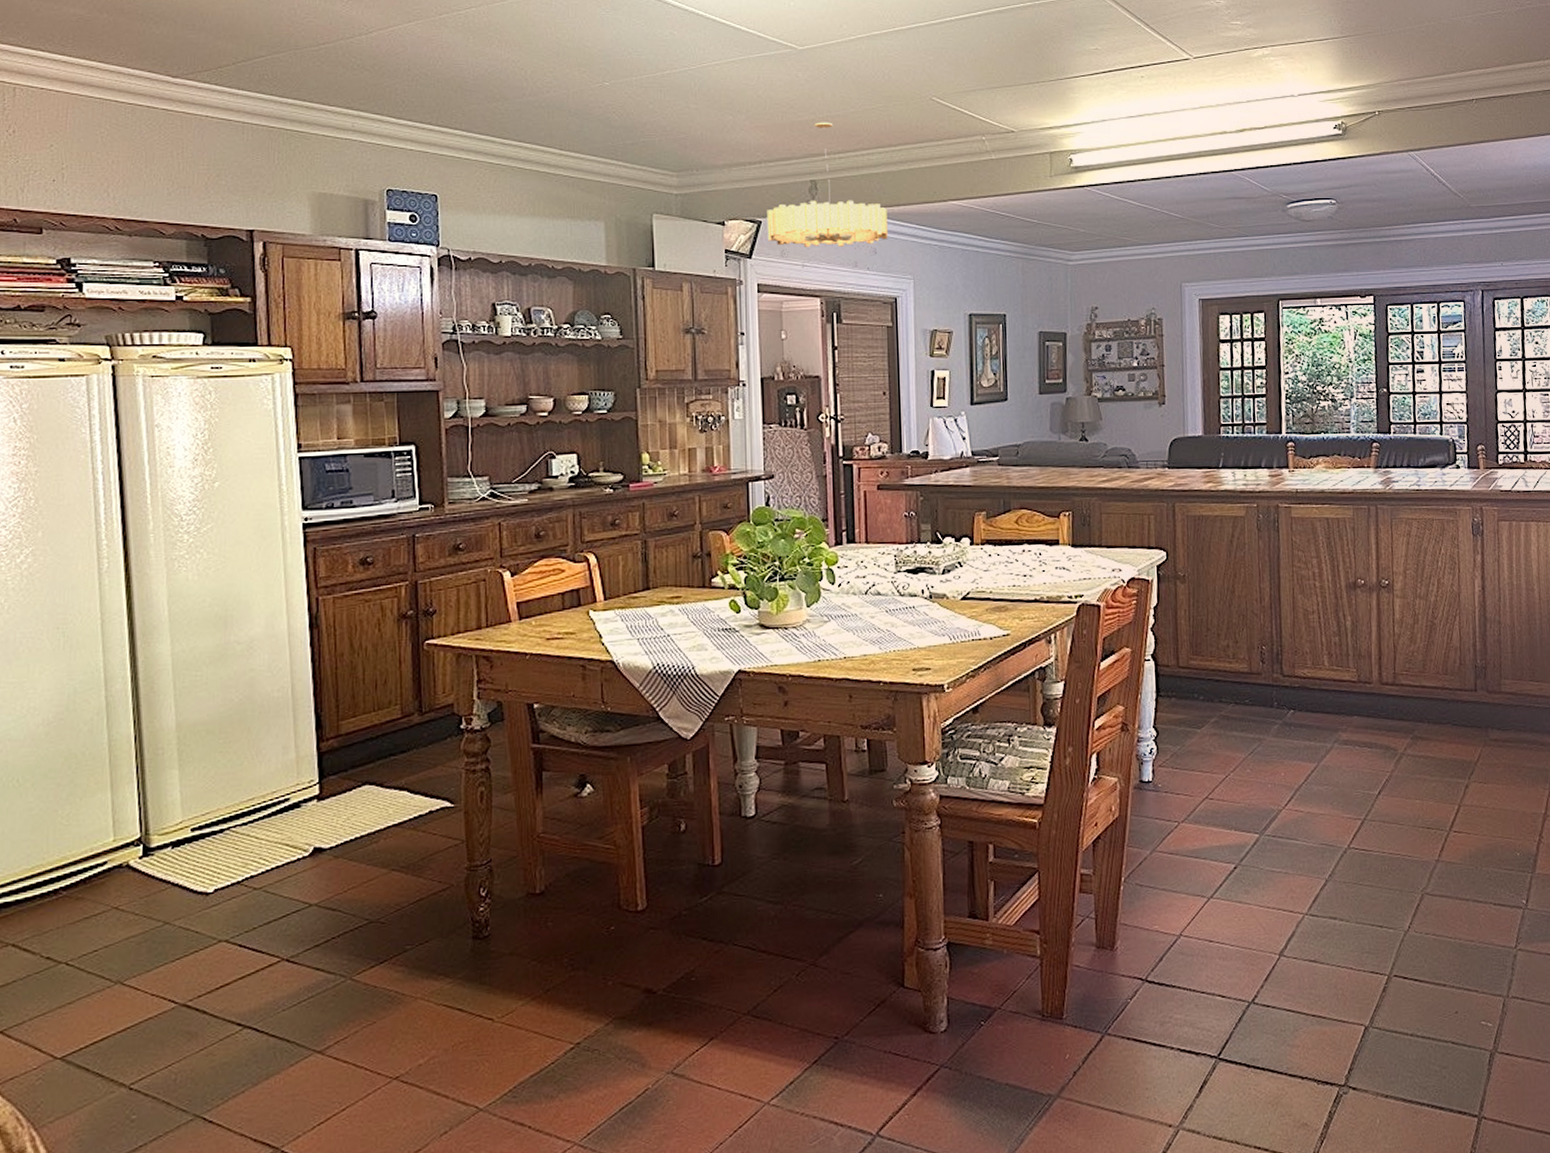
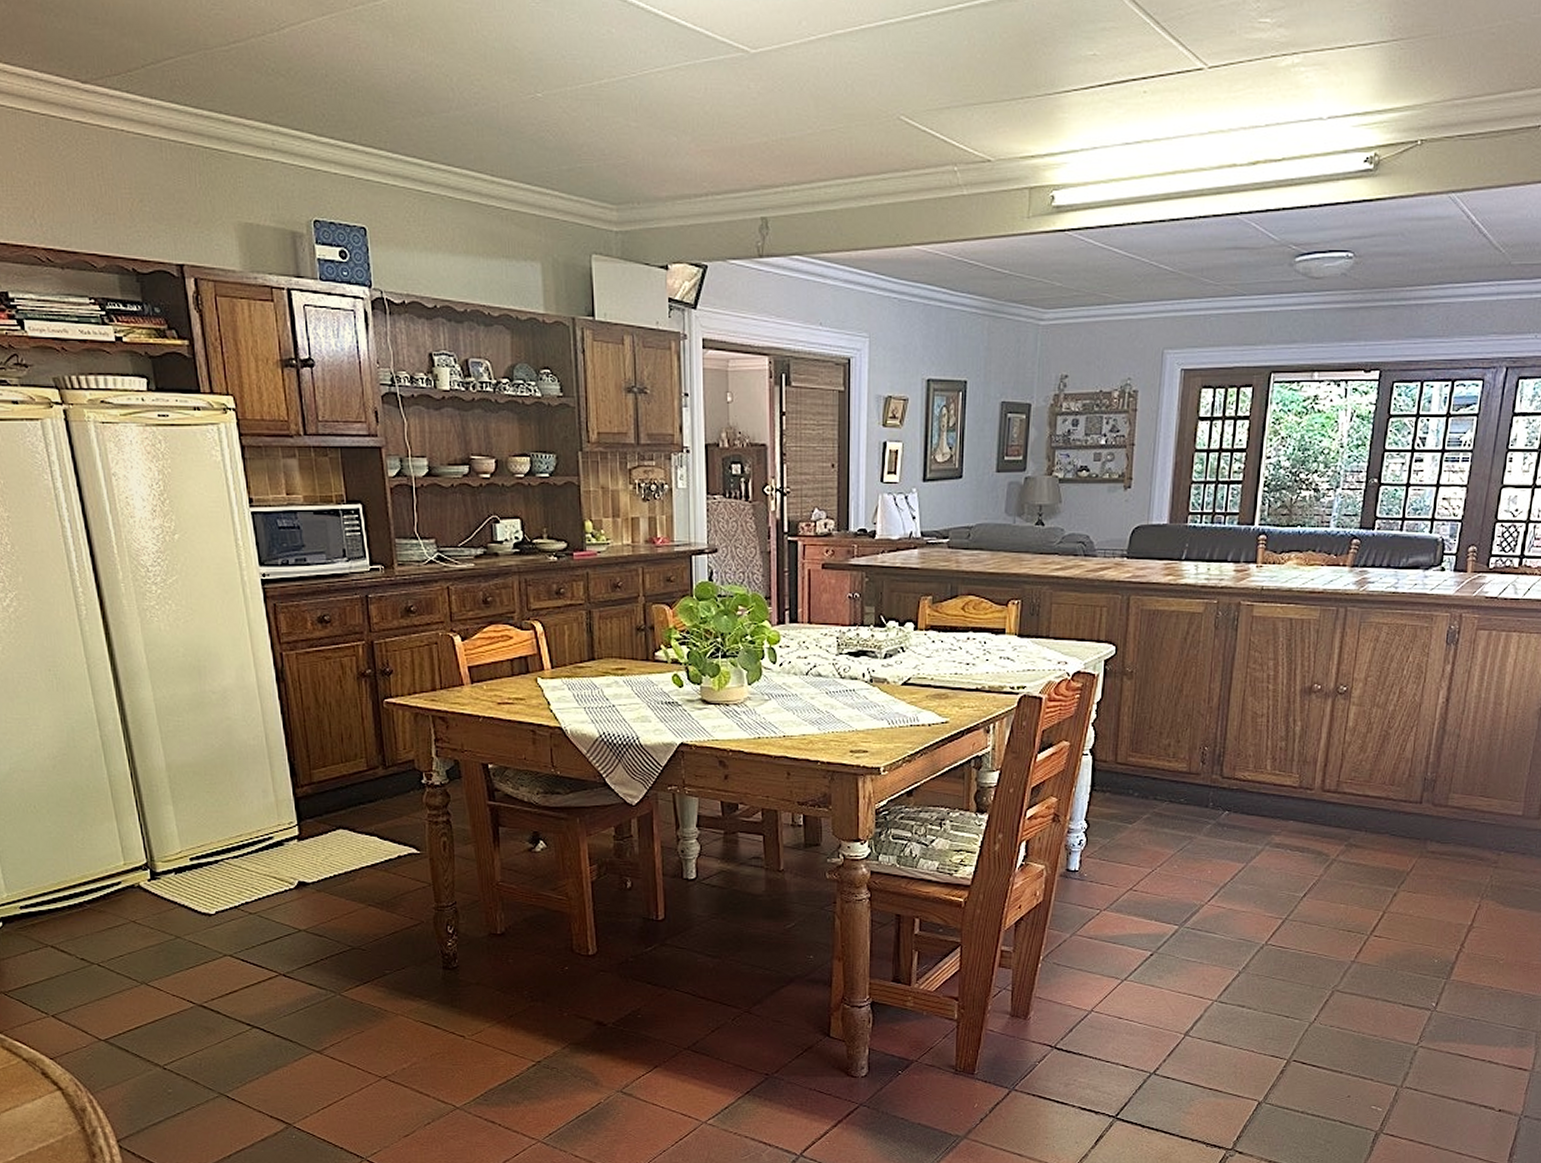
chandelier: present [767,122,888,270] -> none [713,145,844,323]

